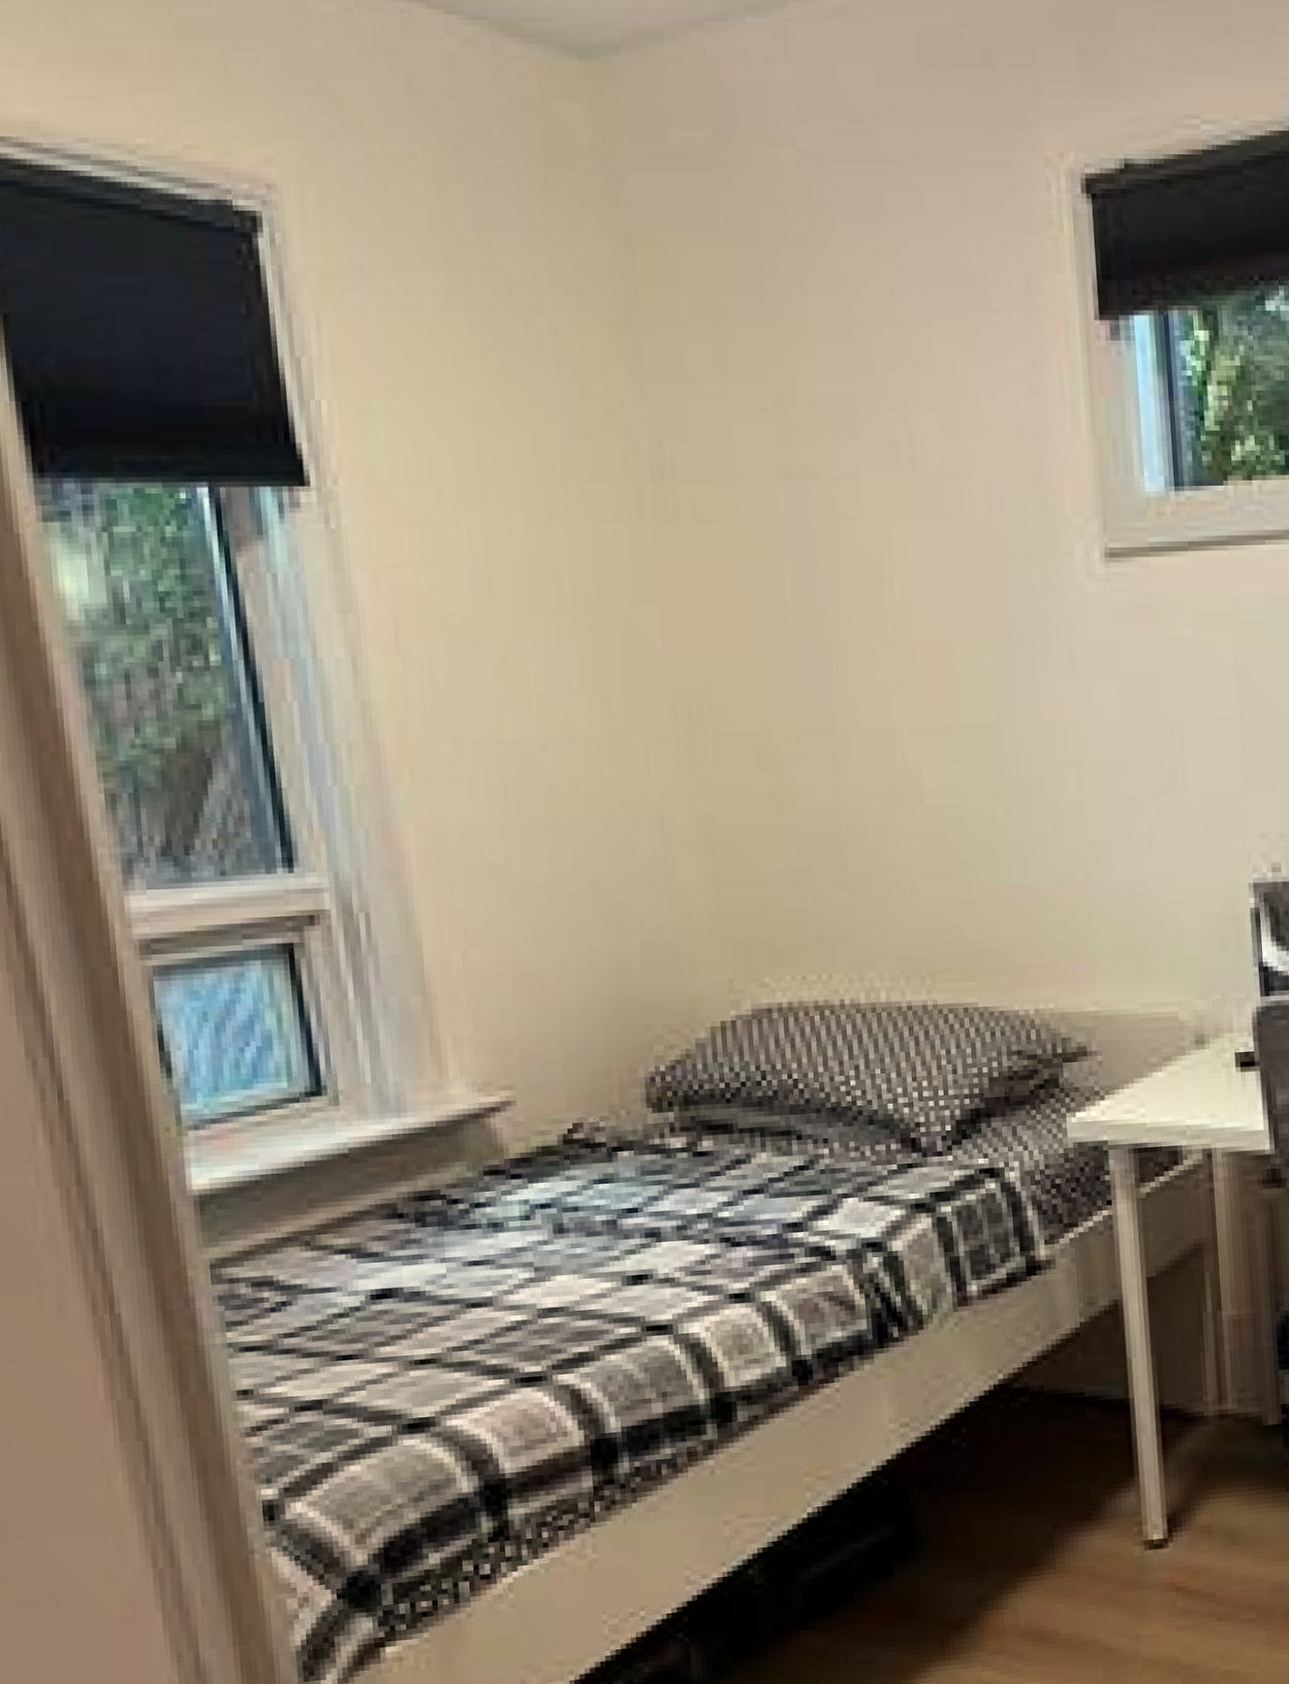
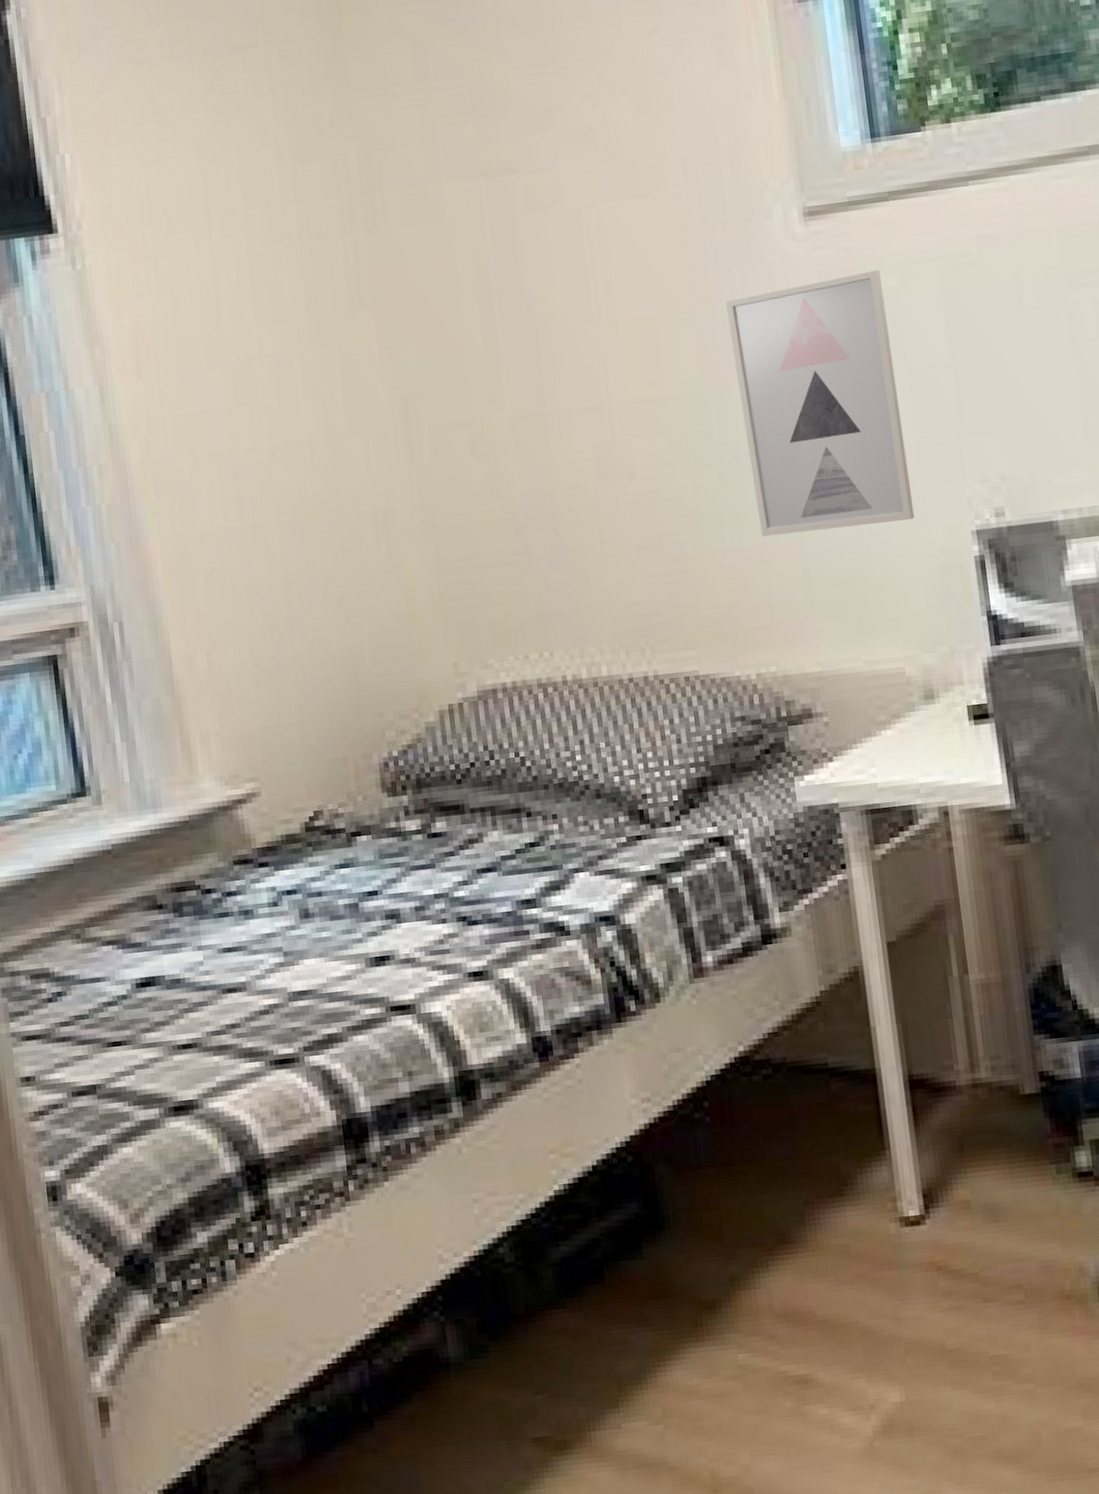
wall art: none [1024,619,1196,874] -> present [726,270,915,537]

